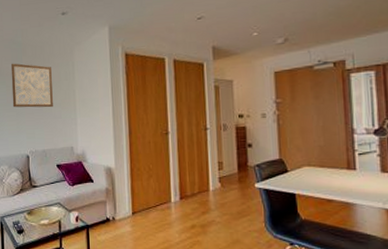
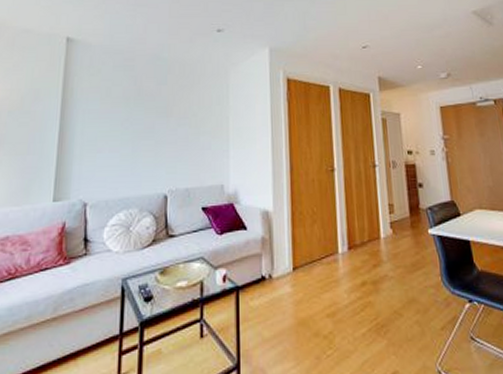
wall art: present [11,63,53,108] -> none [151,81,202,137]

